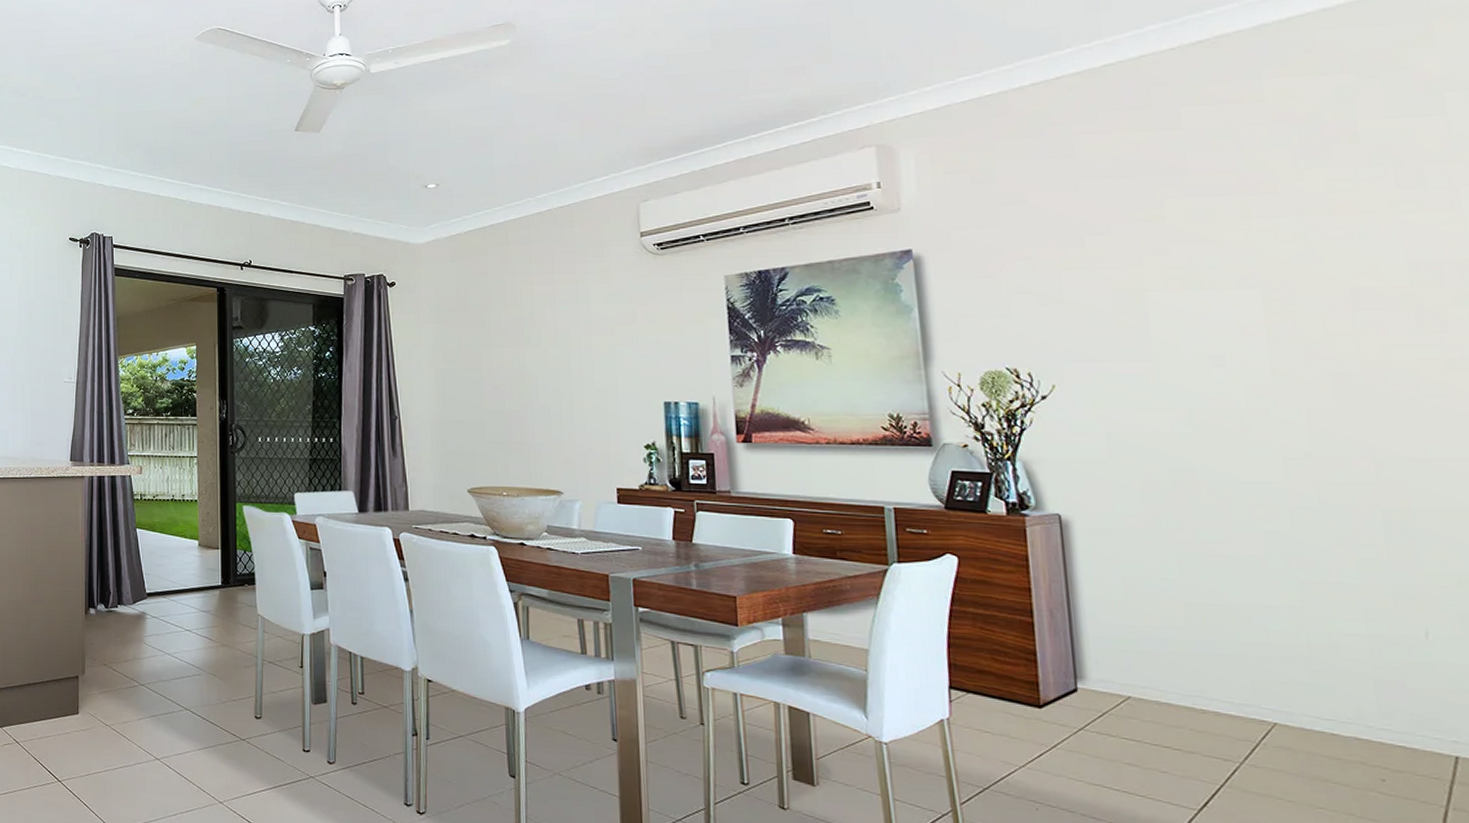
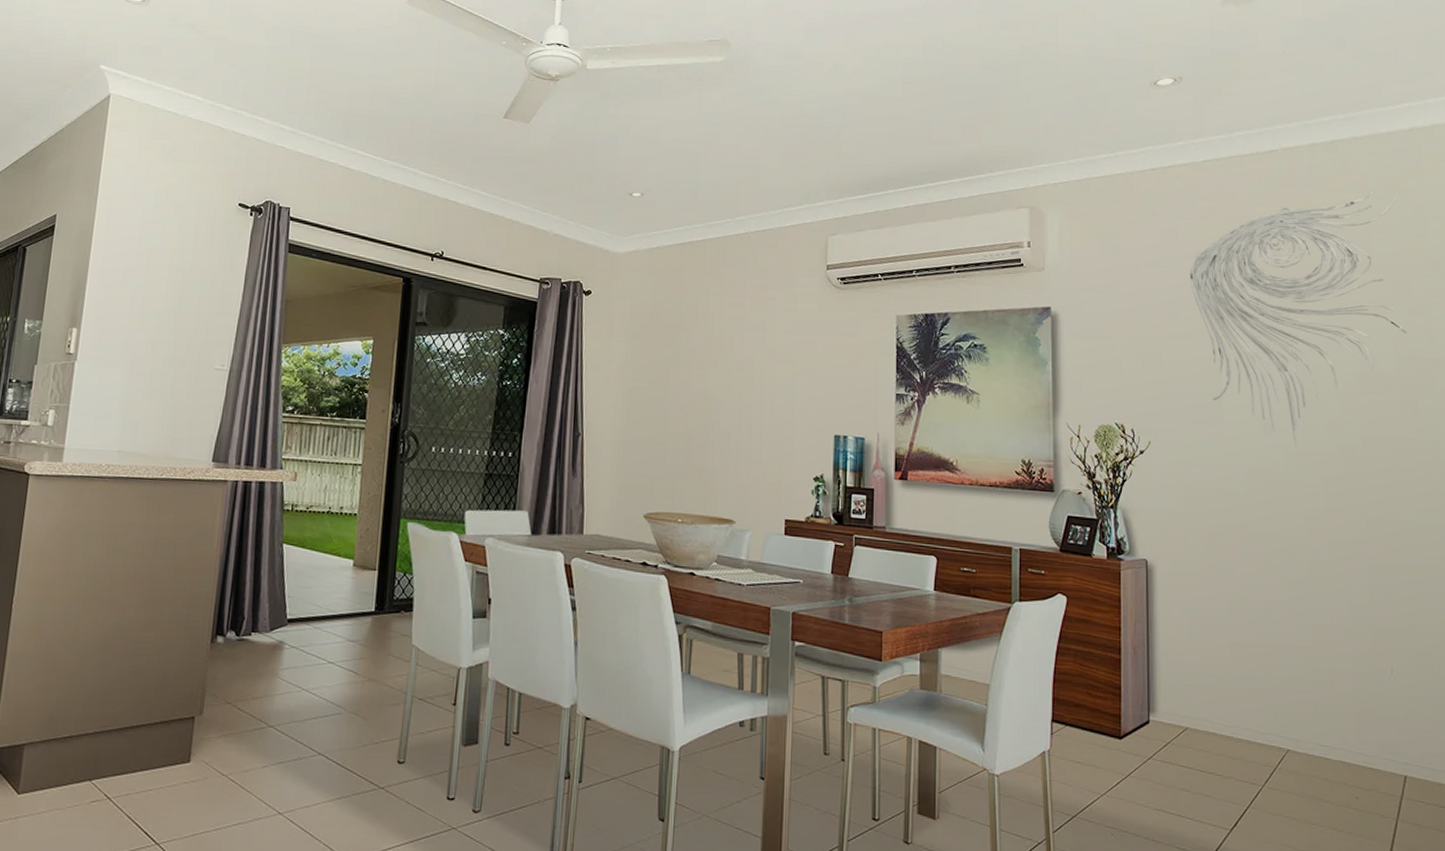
wall sculpture: none [1094,68,1422,380] -> present [1190,191,1407,448]

